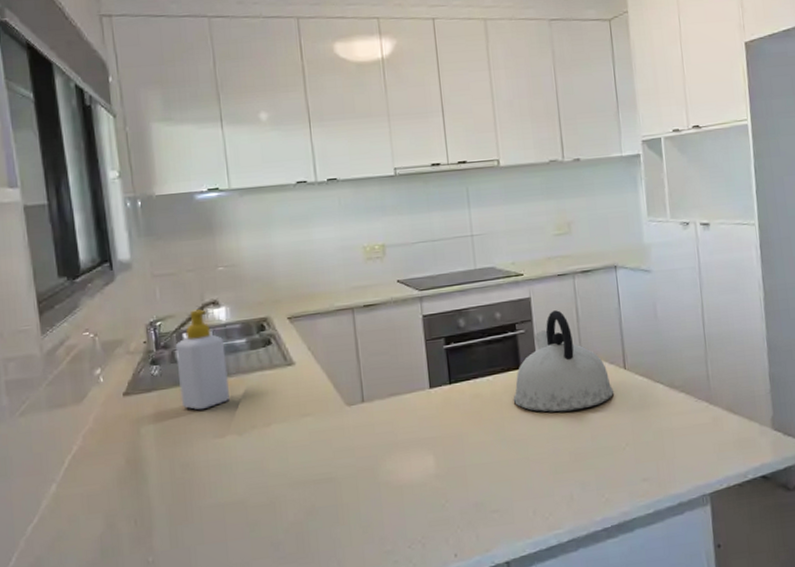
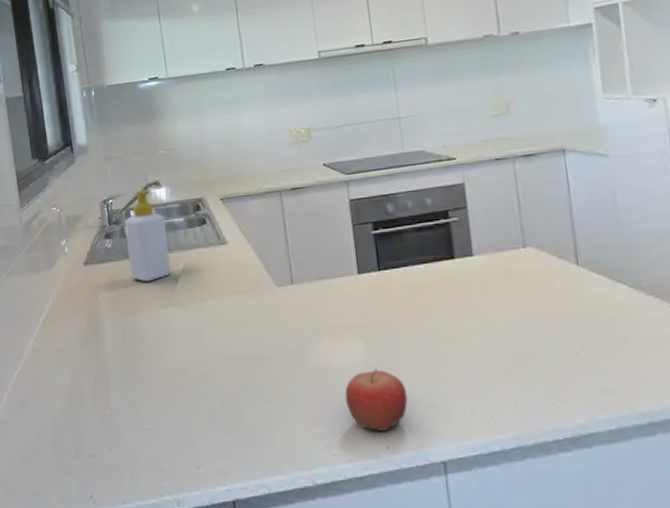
fruit: none [414,478,475,541] -> present [344,367,408,431]
kettle: present [514,310,613,412] -> none [448,197,564,308]

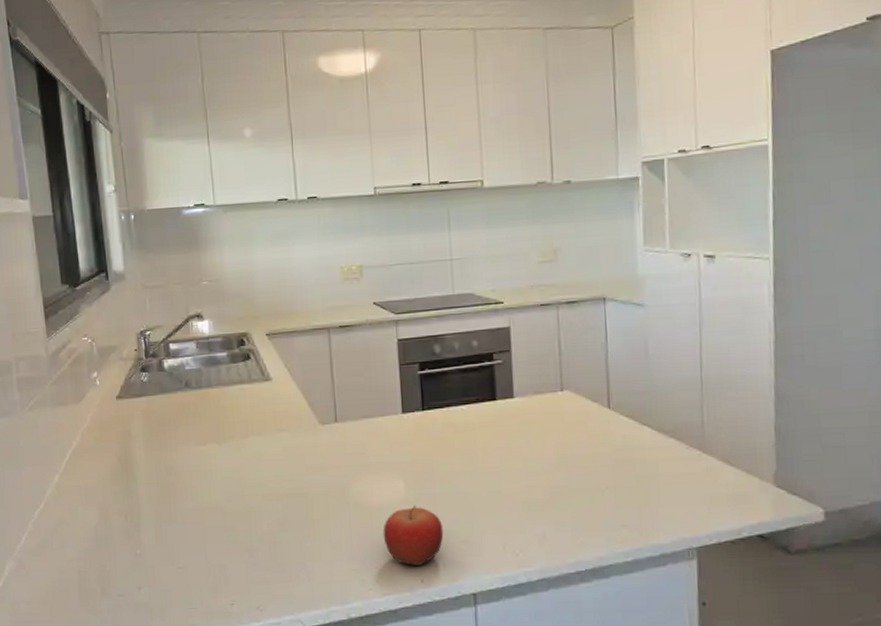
soap bottle: present [124,189,171,282] -> none [162,321,211,418]

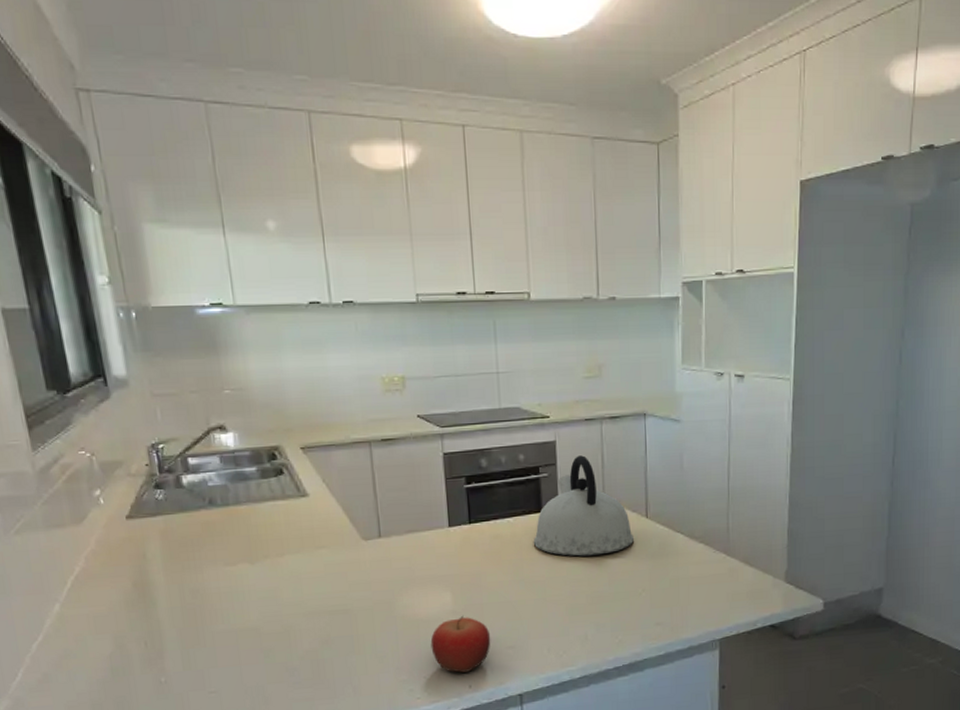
kettle: none [488,342,595,448] -> present [534,455,634,556]

